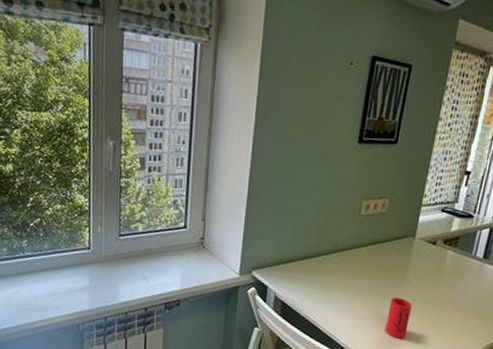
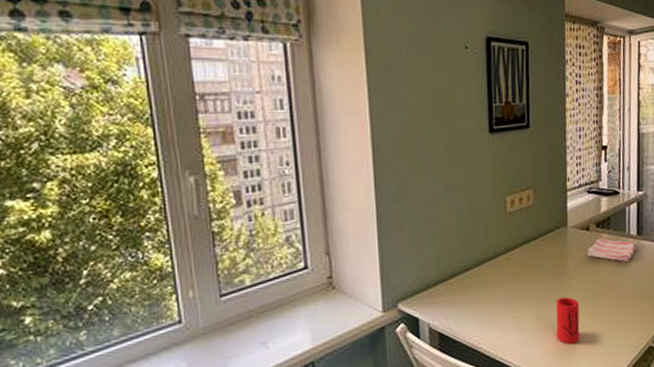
dish towel: none [430,253,482,280] -> present [587,237,638,262]

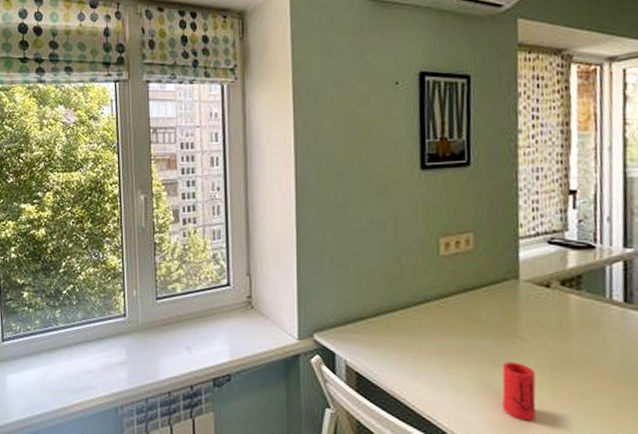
dish towel: present [587,237,638,262] -> none [548,298,625,333]

